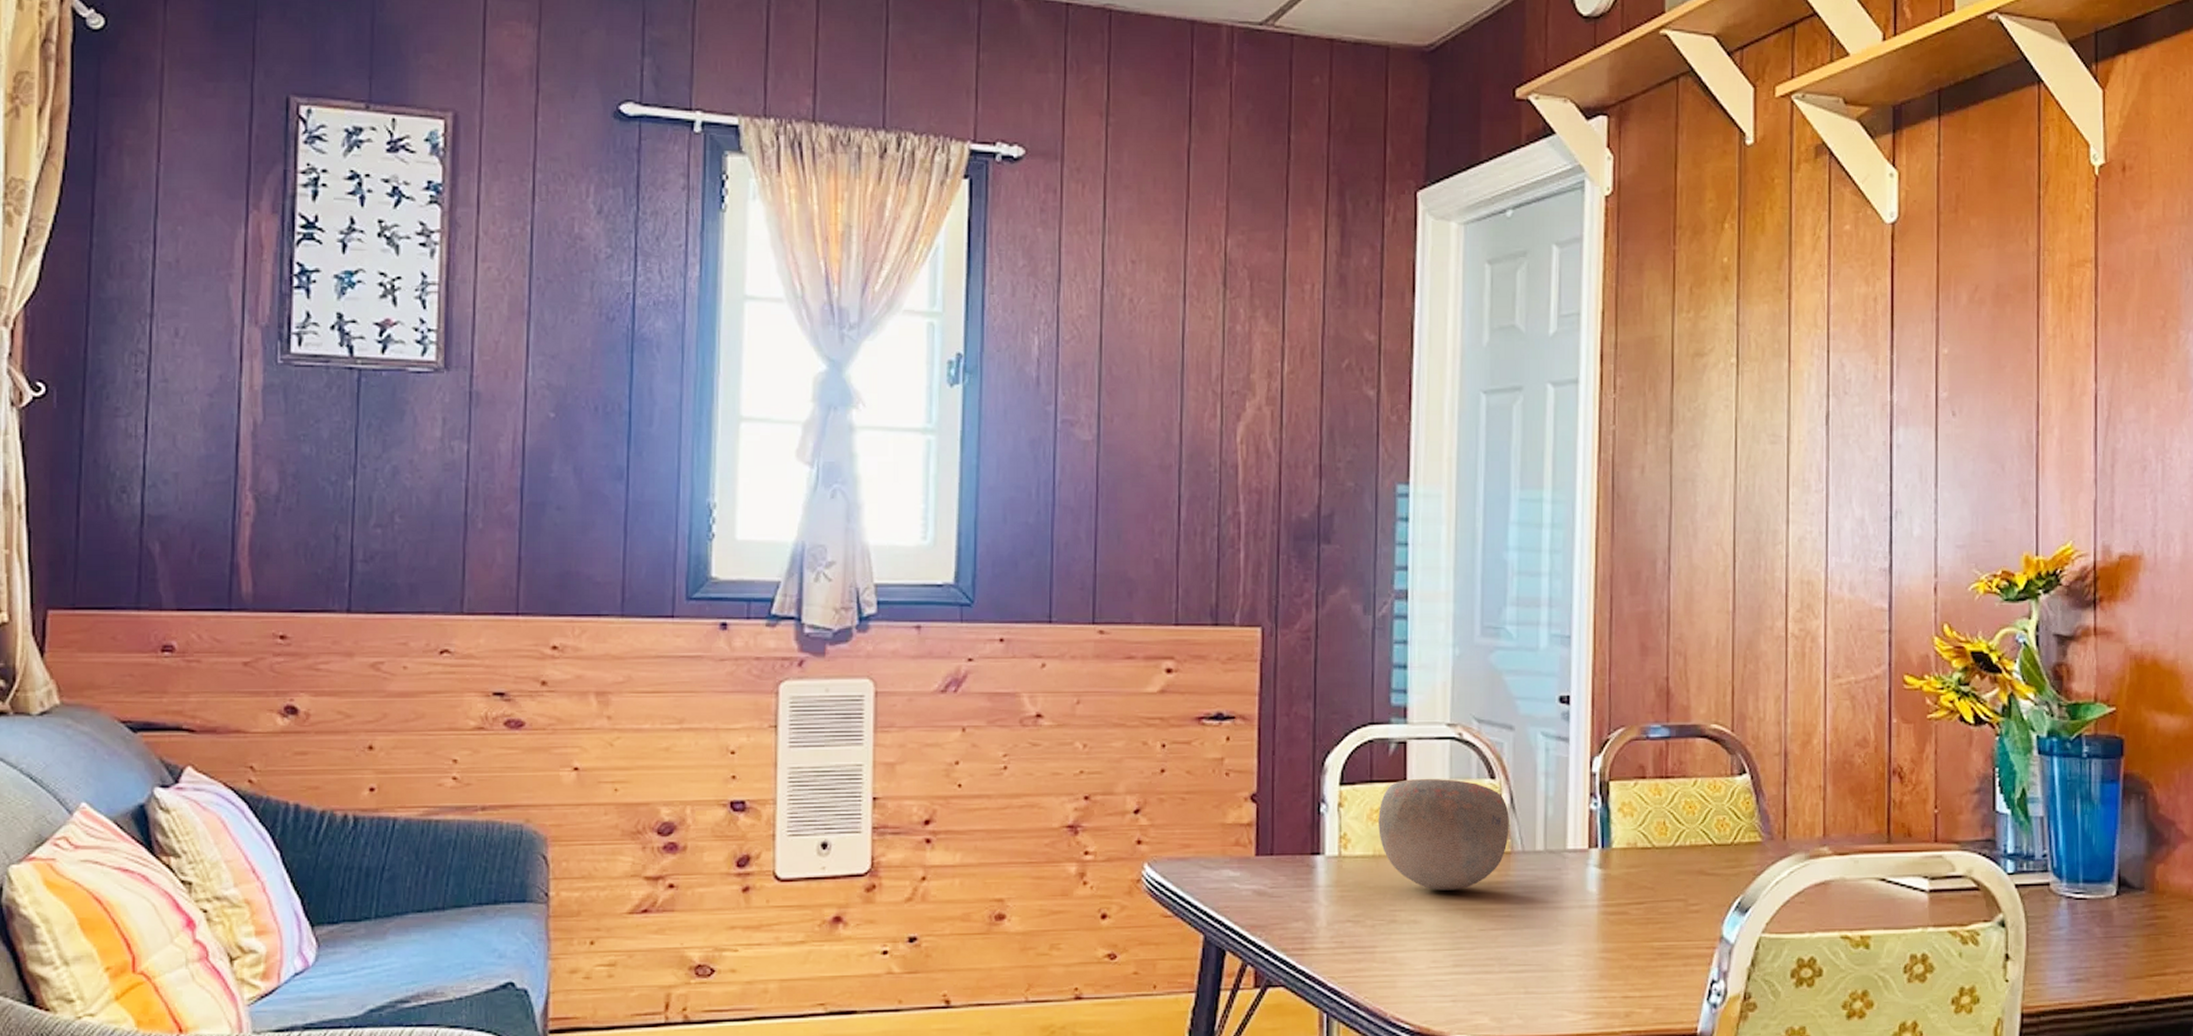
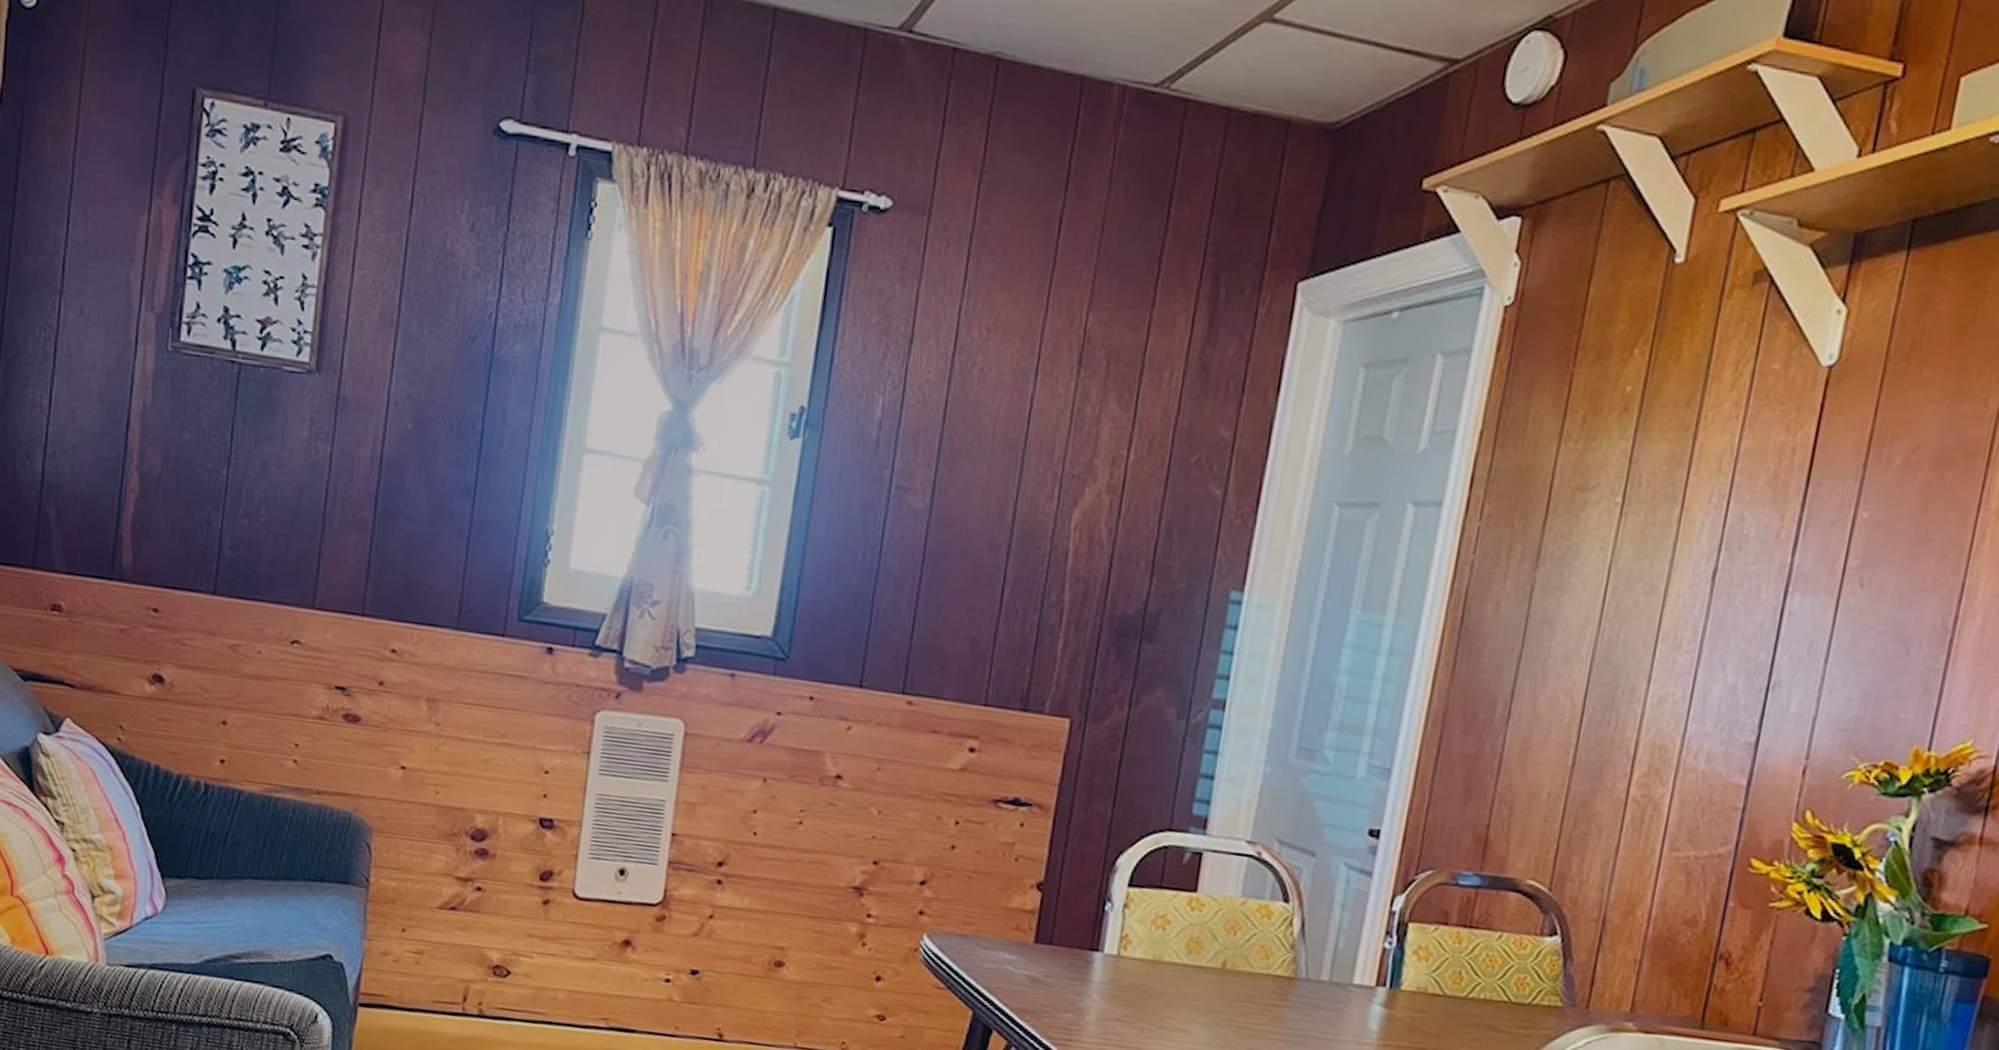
bowl: present [1378,779,1509,891] -> none [1161,890,1298,1007]

